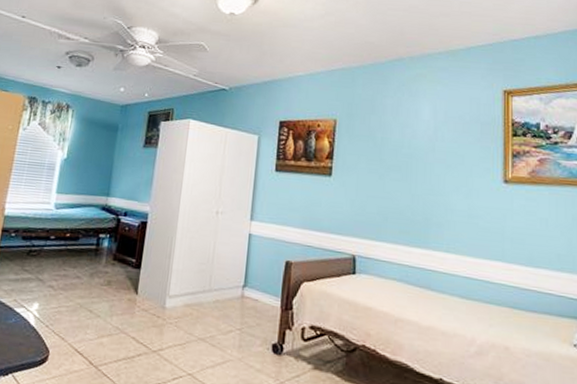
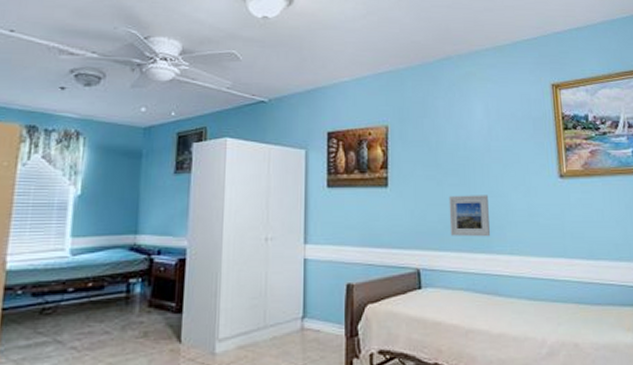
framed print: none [387,190,428,233] -> present [448,195,490,237]

